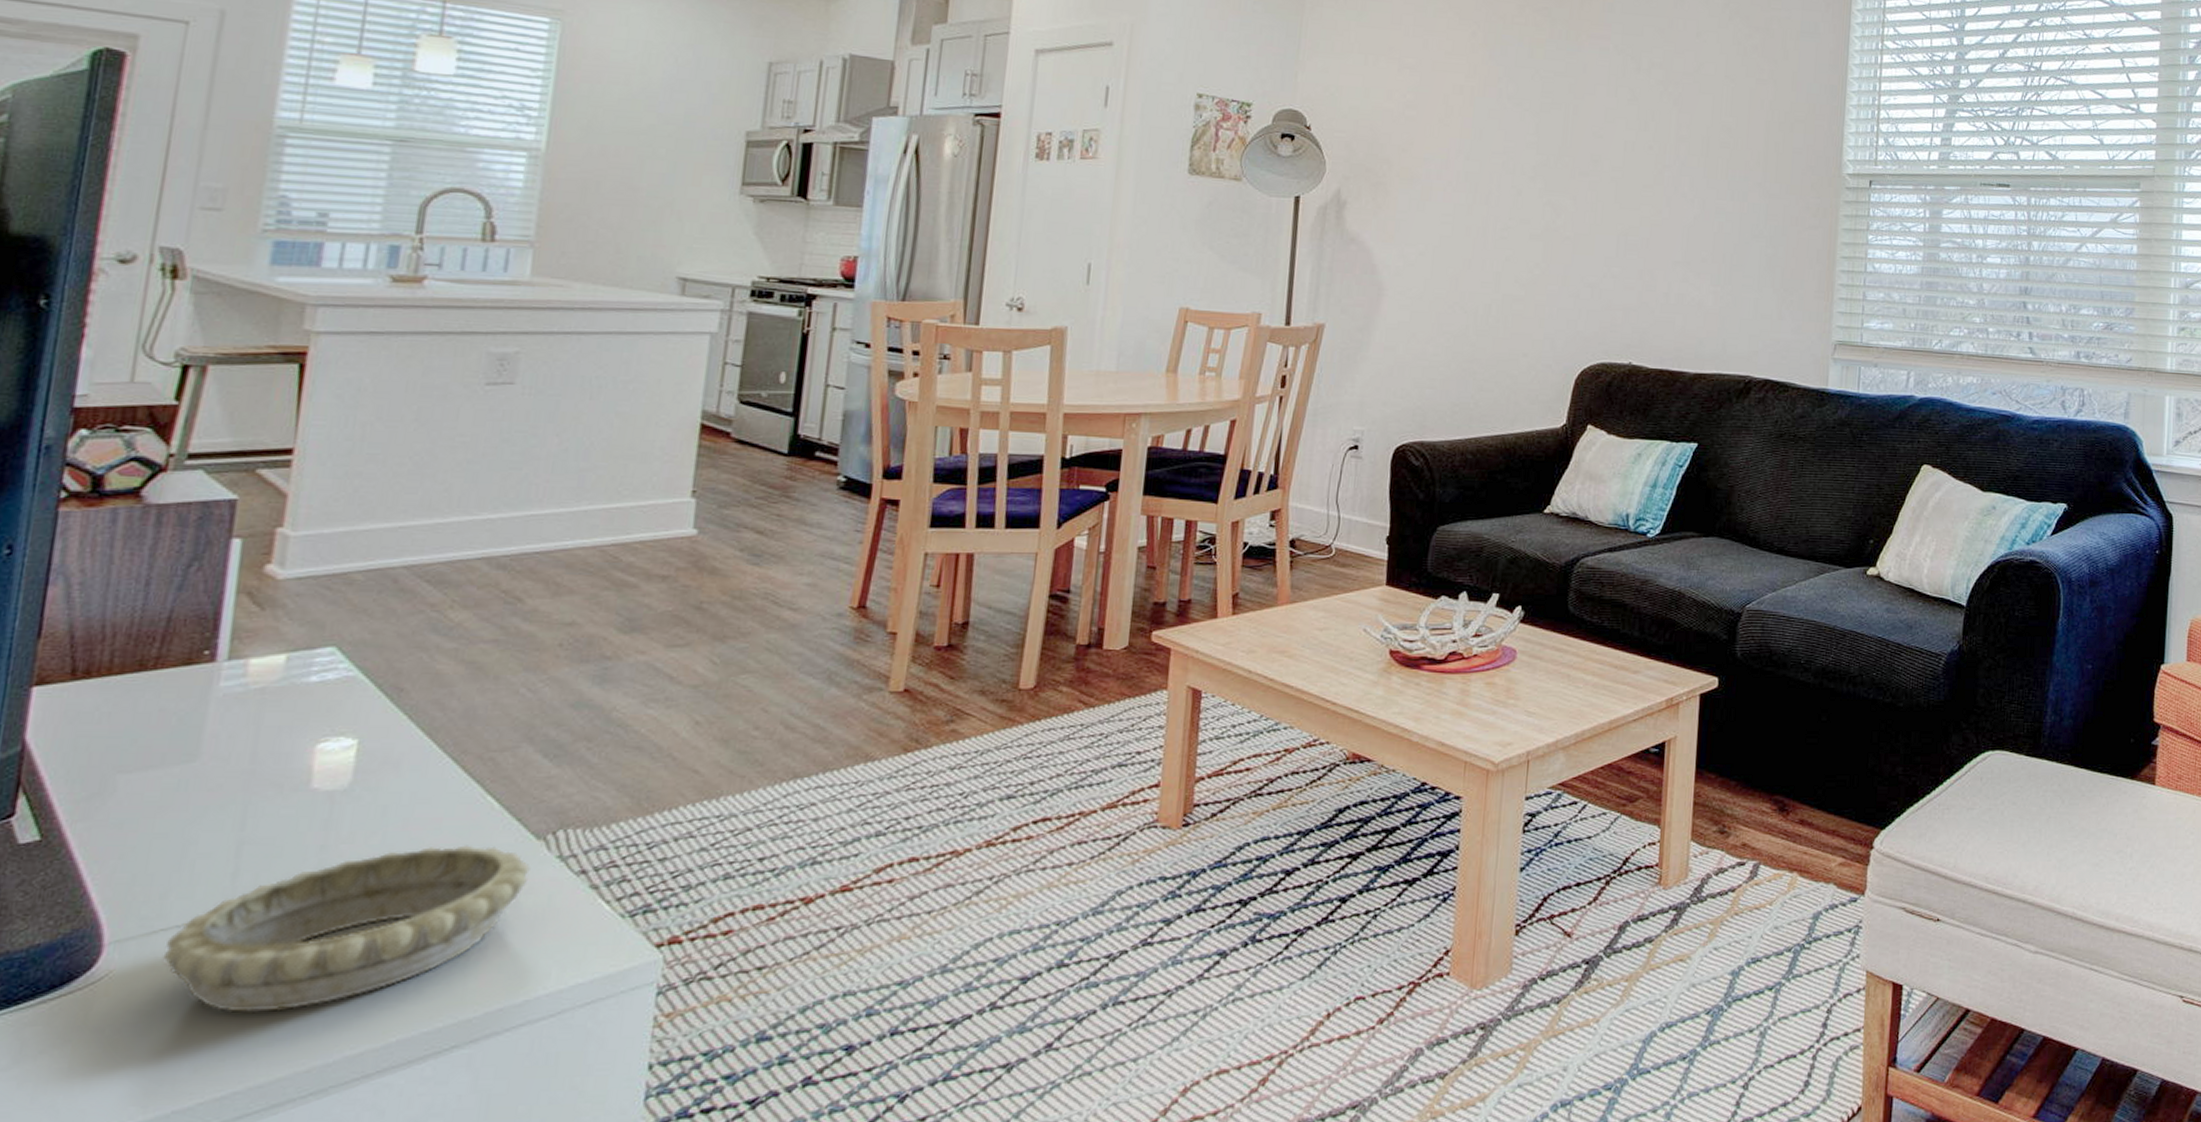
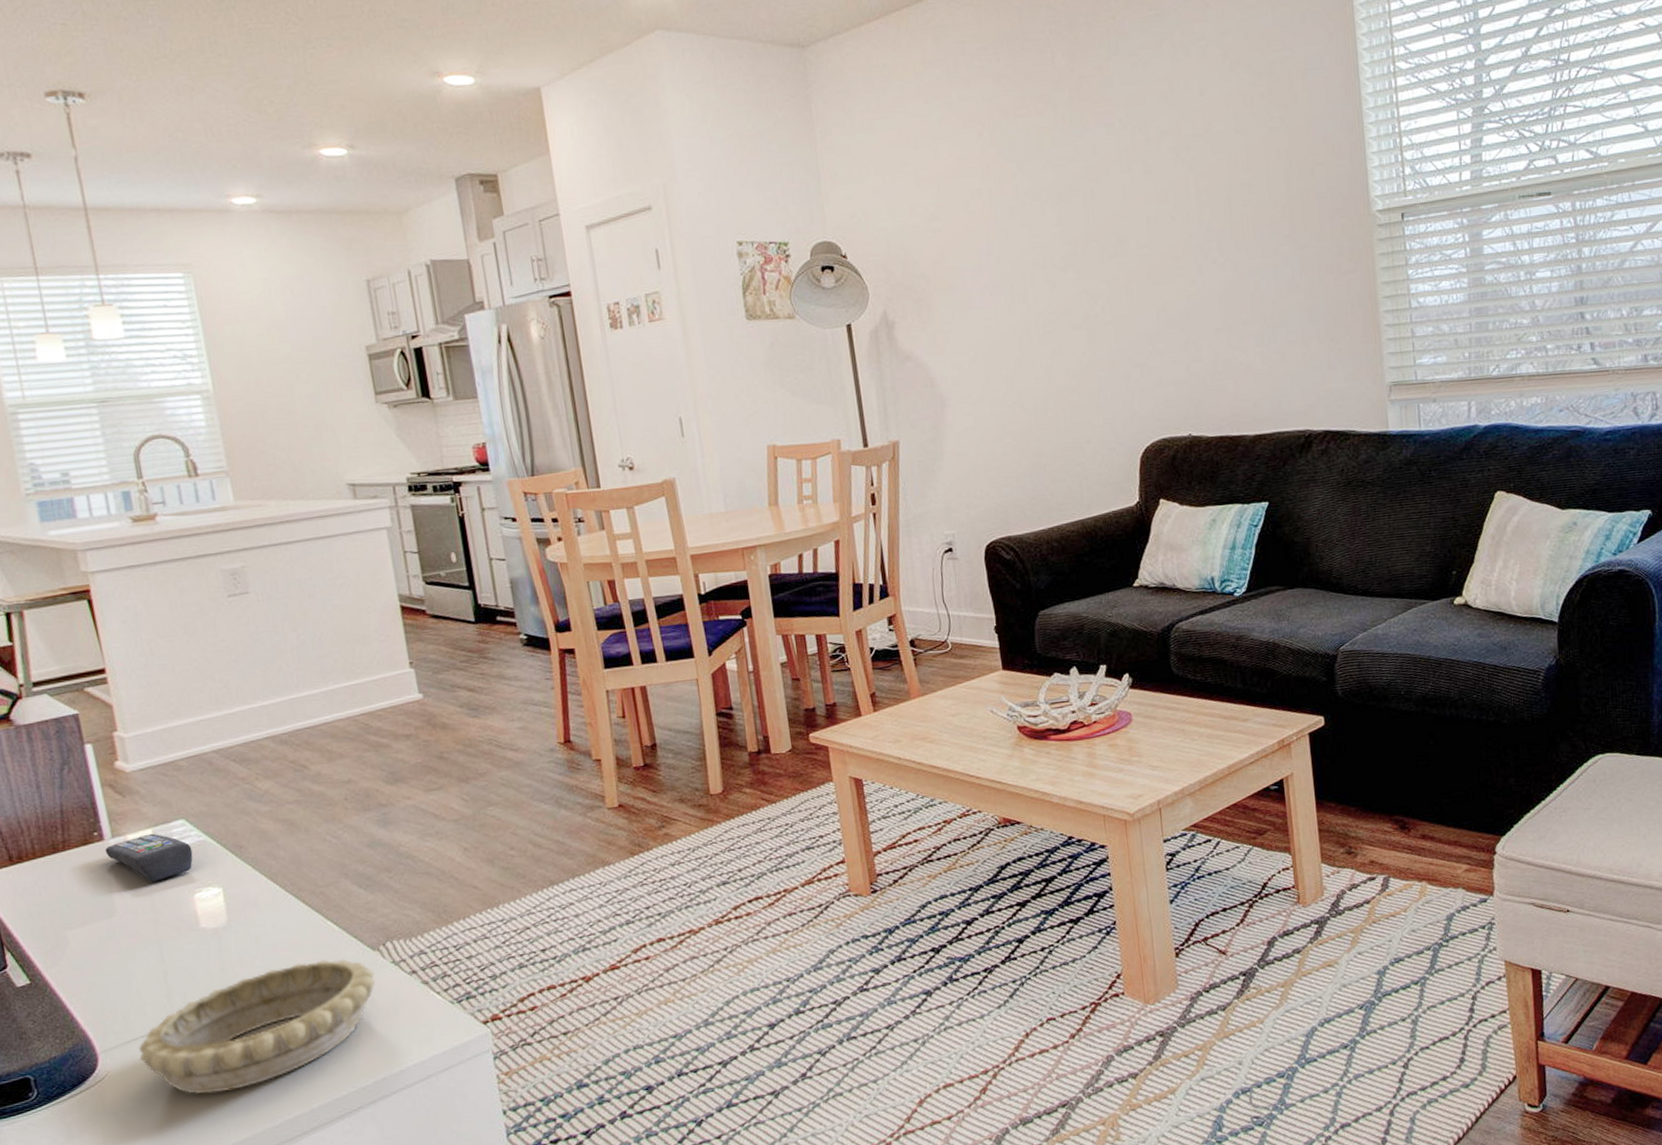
remote control: none [211,660,334,722] -> present [105,833,193,882]

